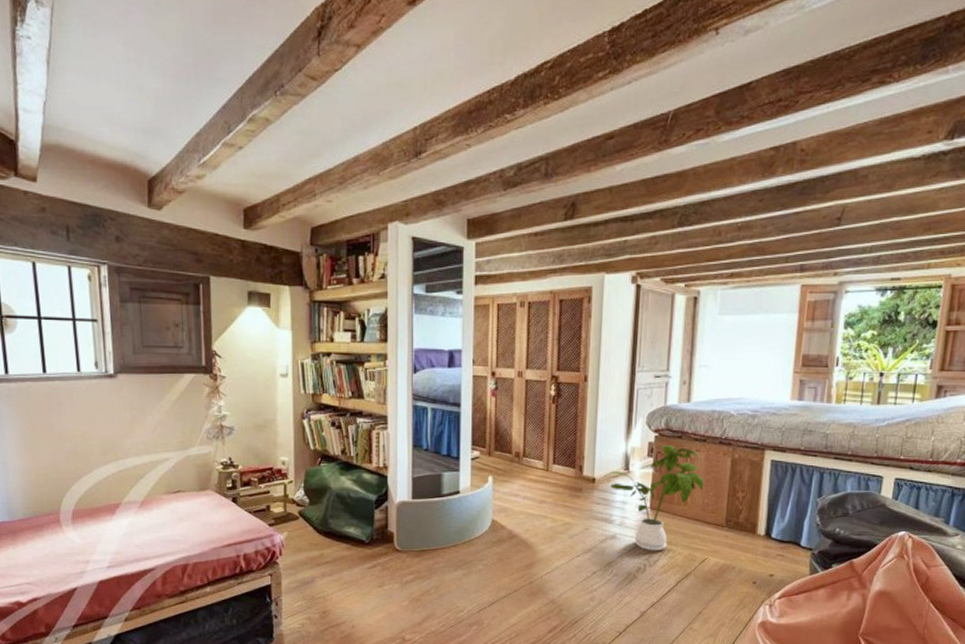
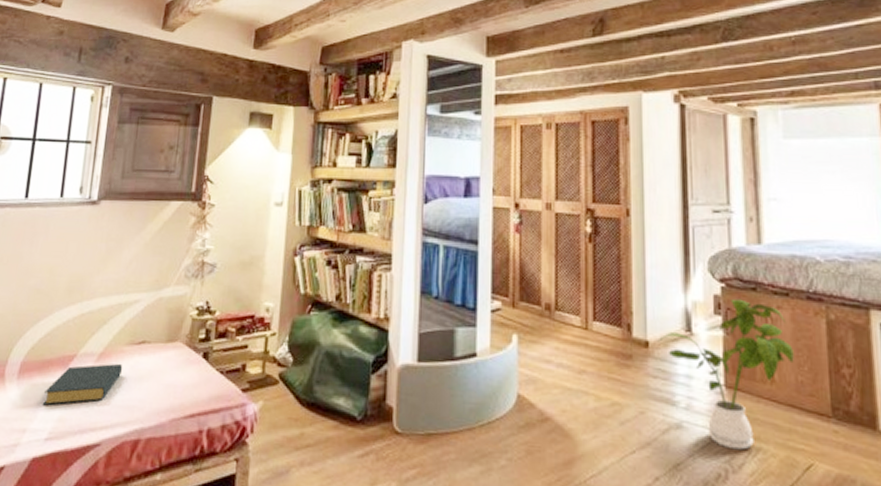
hardback book: none [99,508,164,543] -> present [43,363,123,406]

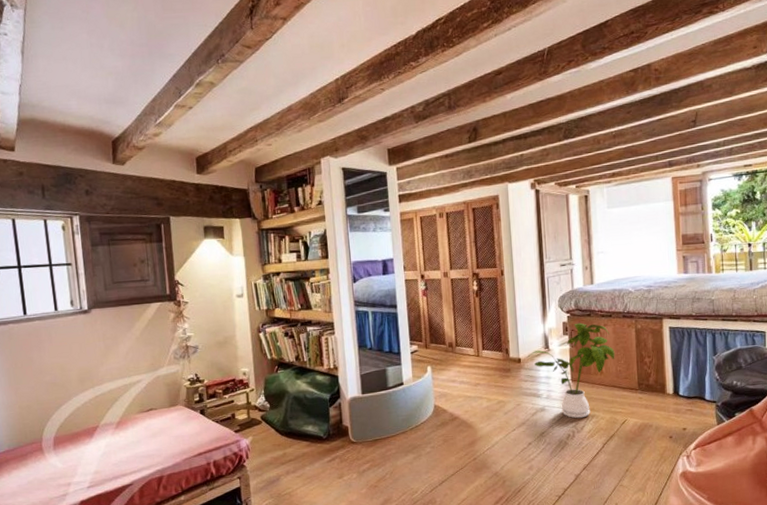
hardback book: present [43,363,123,406] -> none [79,427,139,465]

